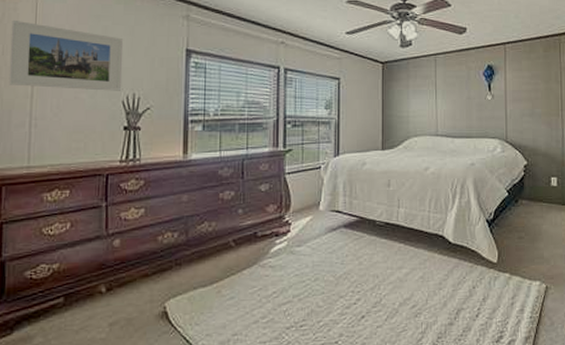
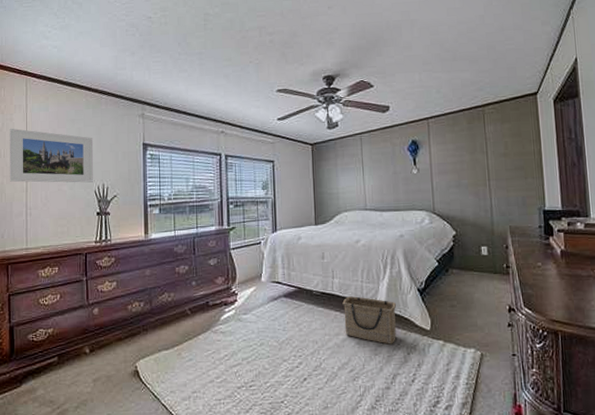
basket: none [407,227,464,278] -> present [342,296,397,345]

